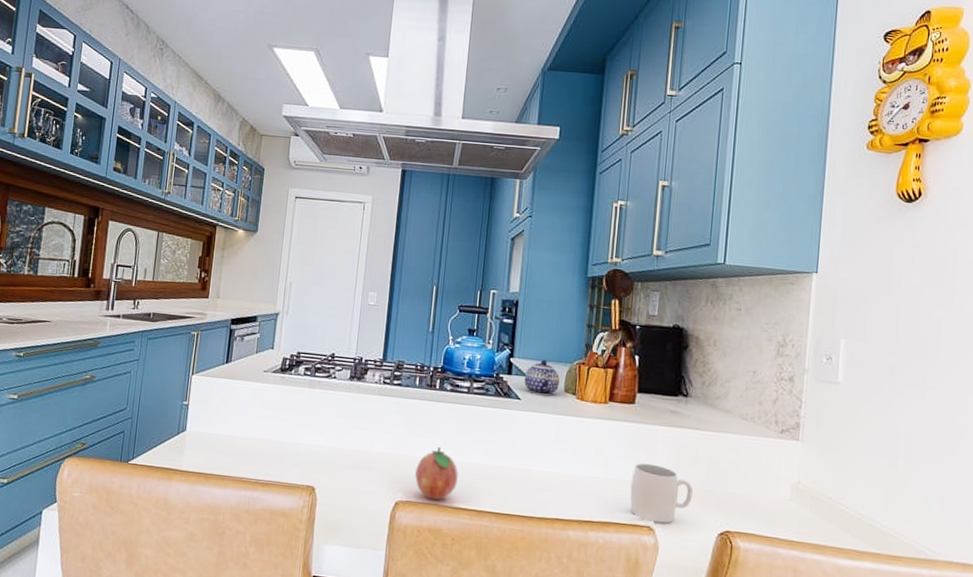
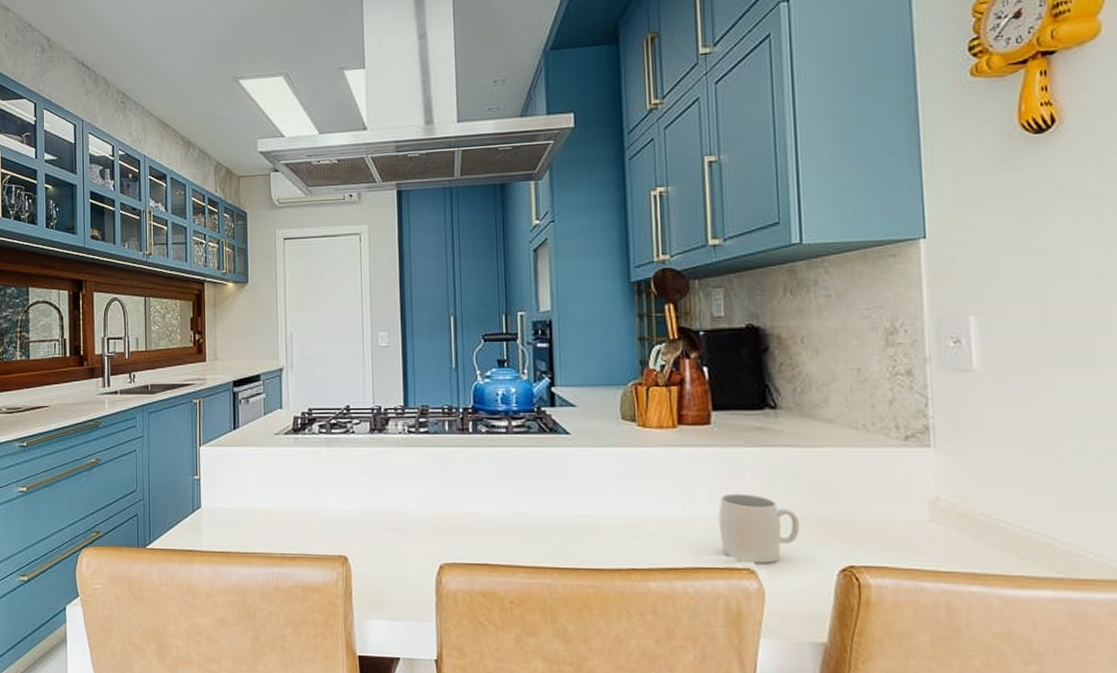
fruit: present [415,446,458,500] -> none [458,497,508,558]
teapot: present [524,359,560,396] -> none [570,384,614,427]

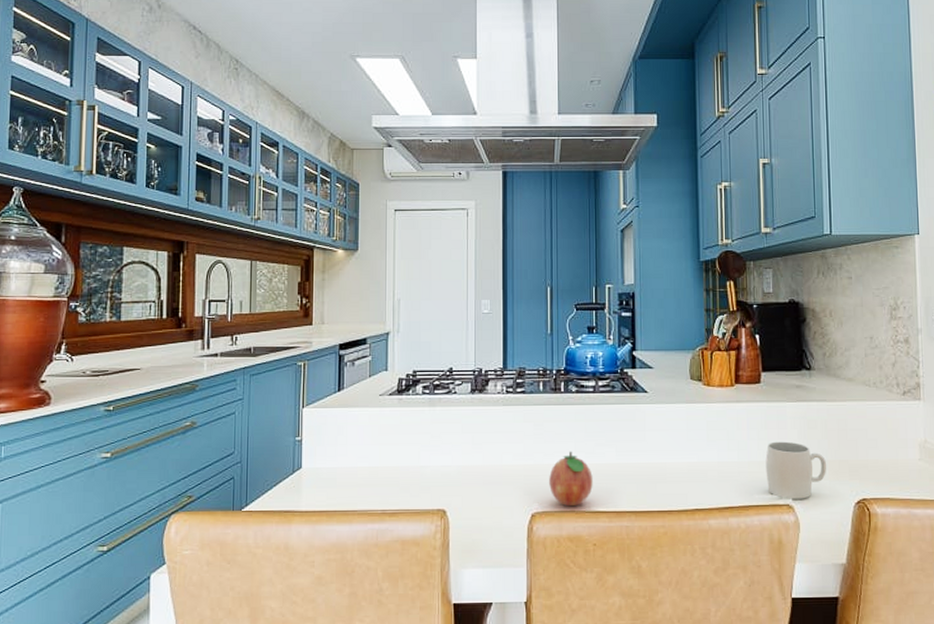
fruit: none [458,497,508,558] -> present [549,451,593,506]

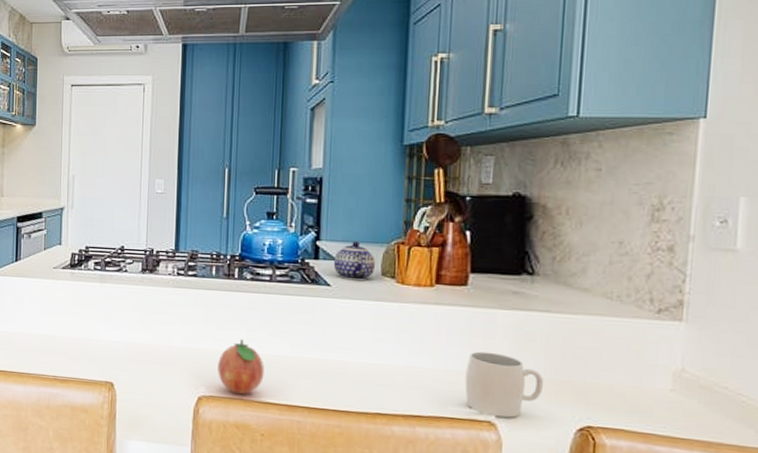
teapot: none [649,349,684,386] -> present [333,241,375,281]

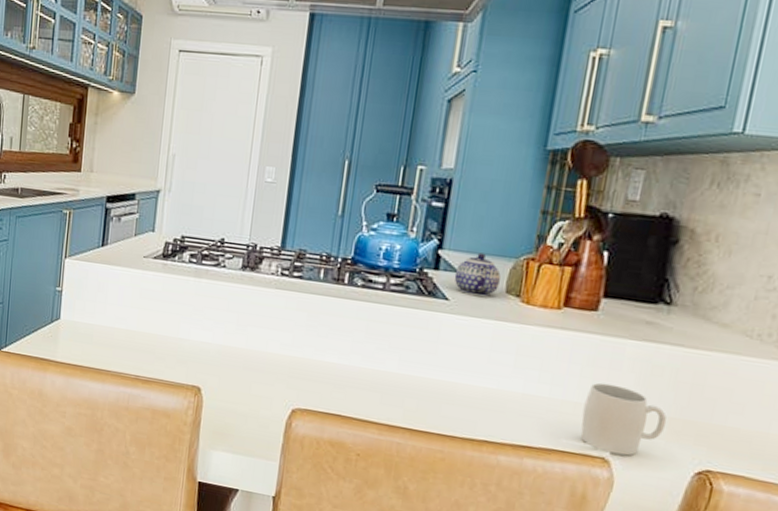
fruit: present [218,339,264,394] -> none [316,350,368,410]

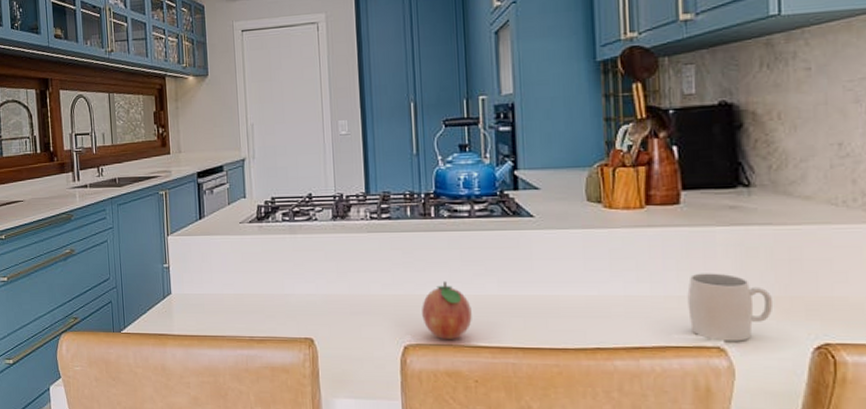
fruit: none [316,350,368,410] -> present [422,281,472,339]
teapot: present [454,252,501,297] -> none [534,167,579,209]

